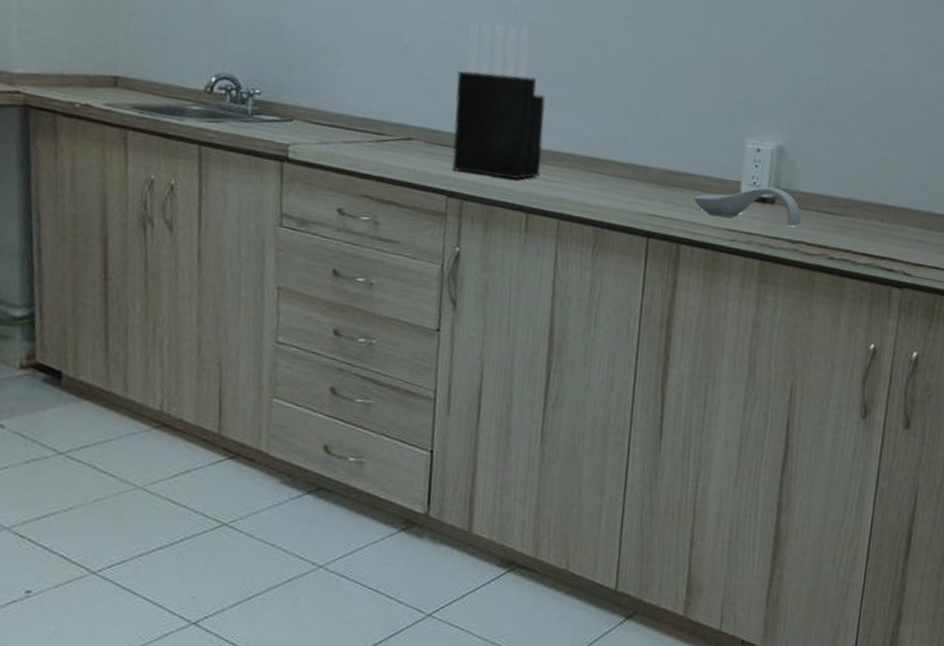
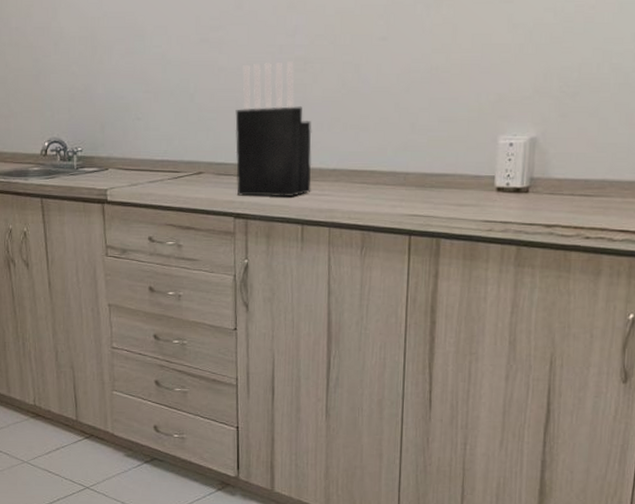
spoon rest: present [693,186,801,227] -> none [450,177,556,212]

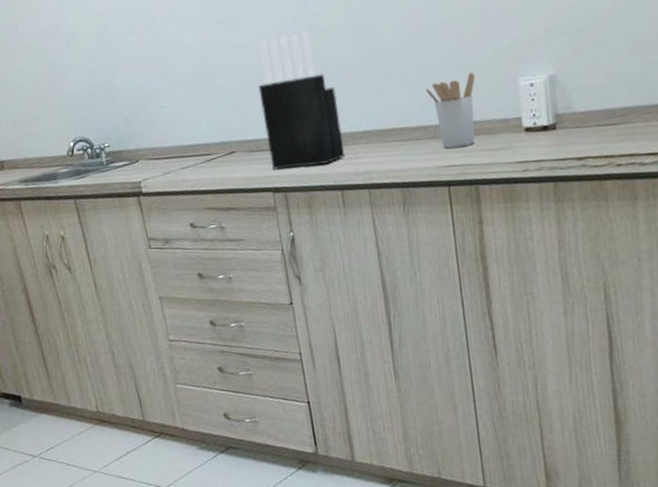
utensil holder: none [402,124,455,198] -> present [425,72,476,149]

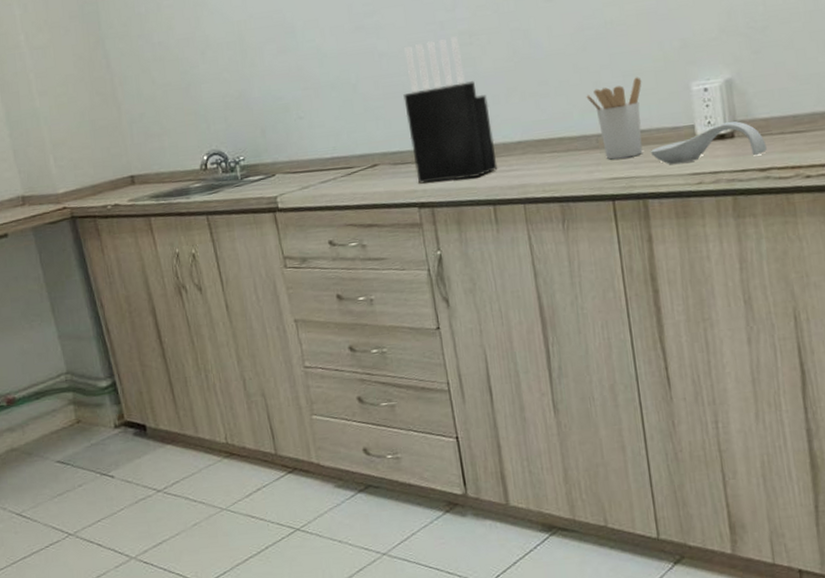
spoon rest: none [481,114,584,154] -> present [650,121,767,165]

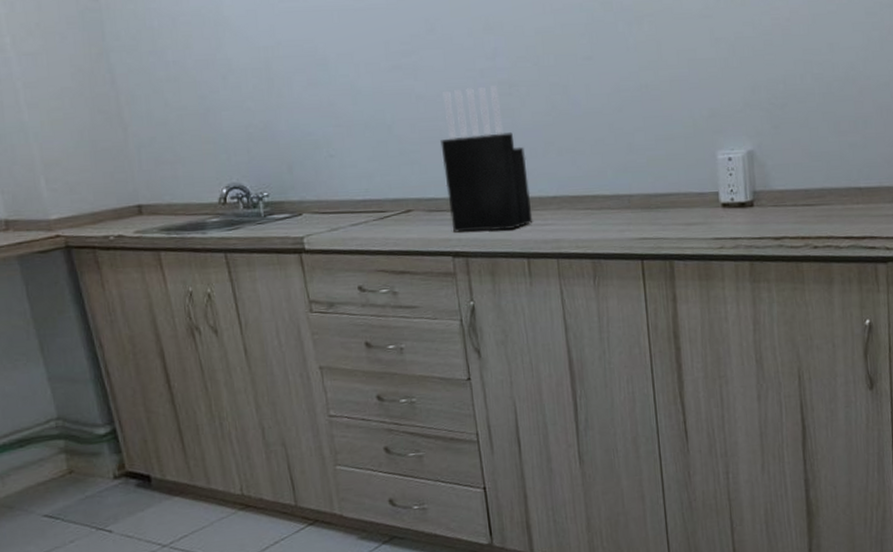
utensil holder: present [586,77,643,160] -> none [620,141,673,220]
spoon rest: present [650,121,767,165] -> none [677,190,781,229]

